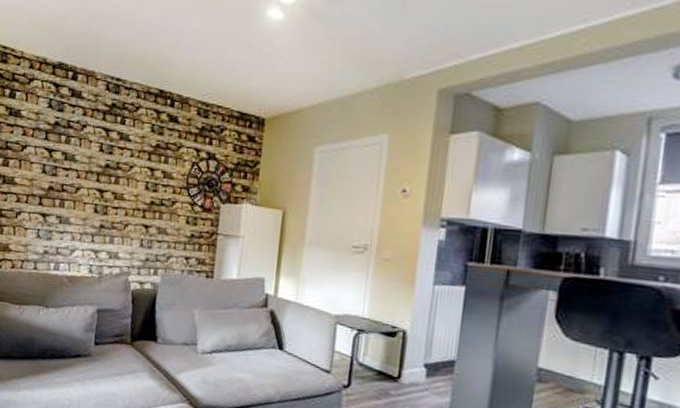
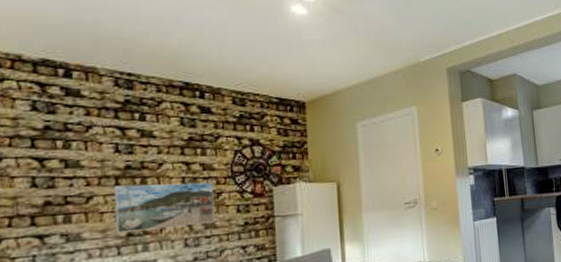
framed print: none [92,181,170,229] -> present [114,182,215,233]

